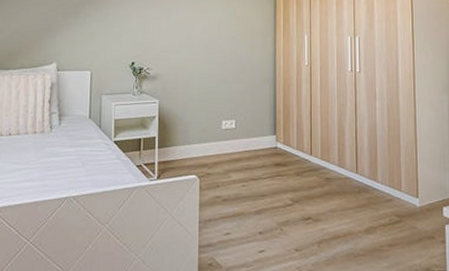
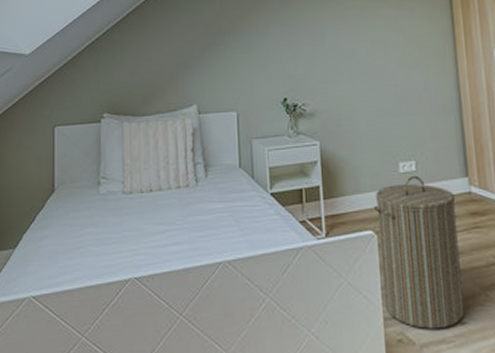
laundry hamper: none [199,132,264,256] -> present [374,175,464,329]

